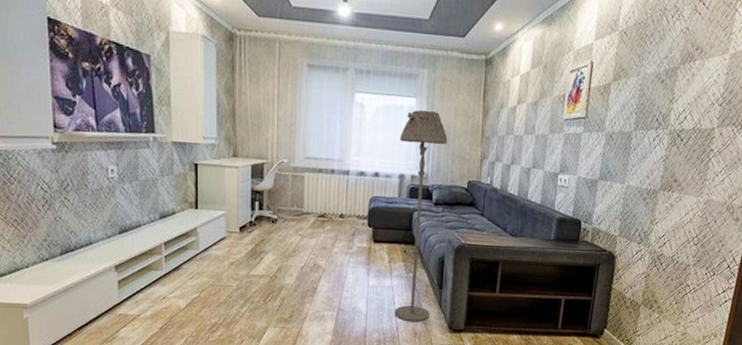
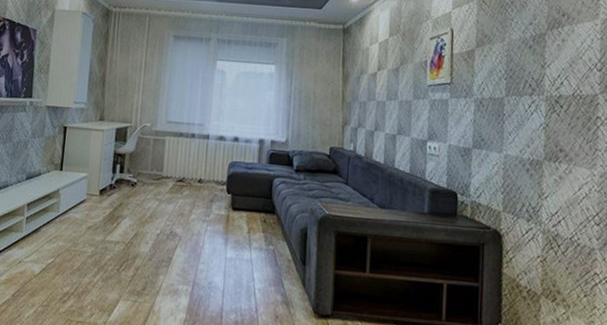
floor lamp: present [394,109,448,322] -> none [253,76,308,303]

